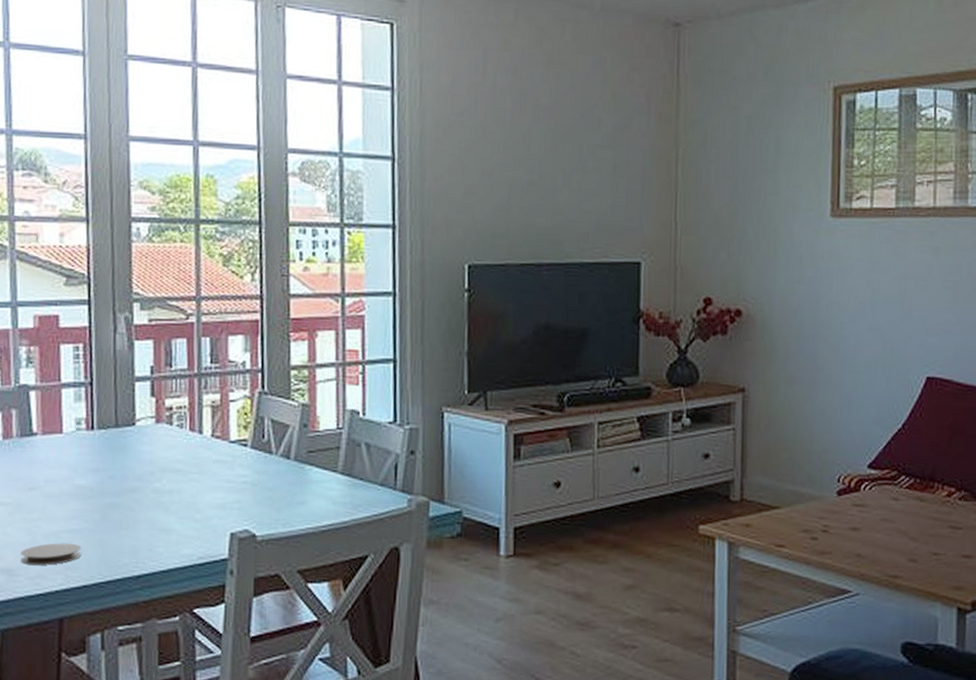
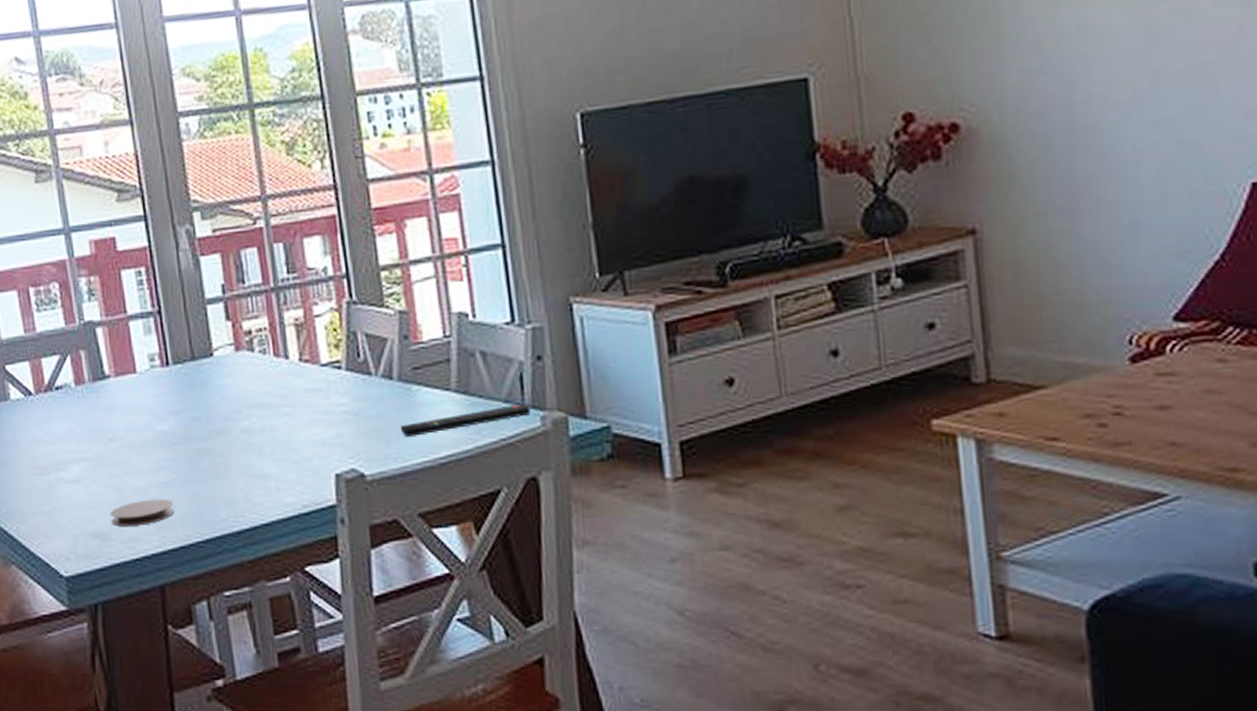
remote control: none [291,488,401,508] -> present [400,404,531,438]

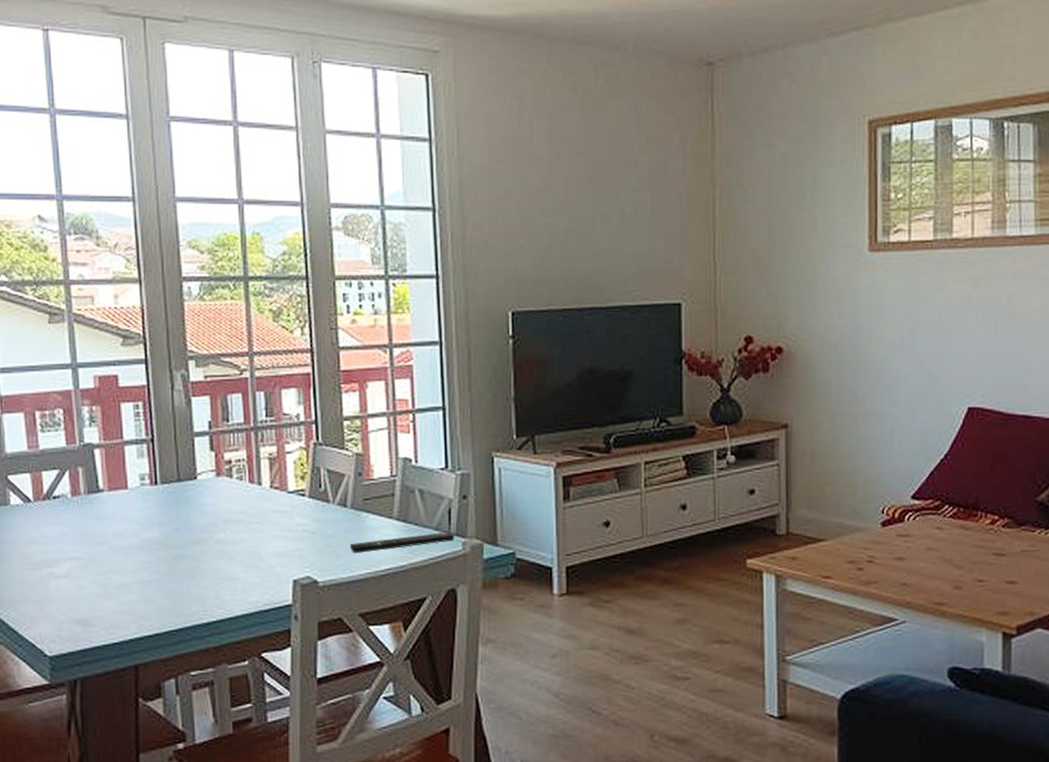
coaster: present [110,498,174,526] -> none [95,594,152,615]

